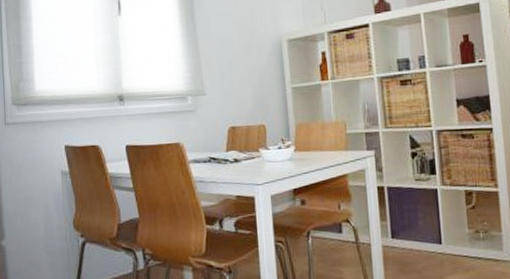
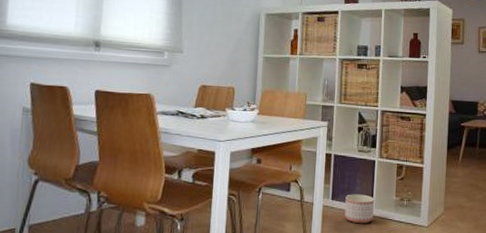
planter: none [407,229,445,264] -> present [344,194,374,224]

